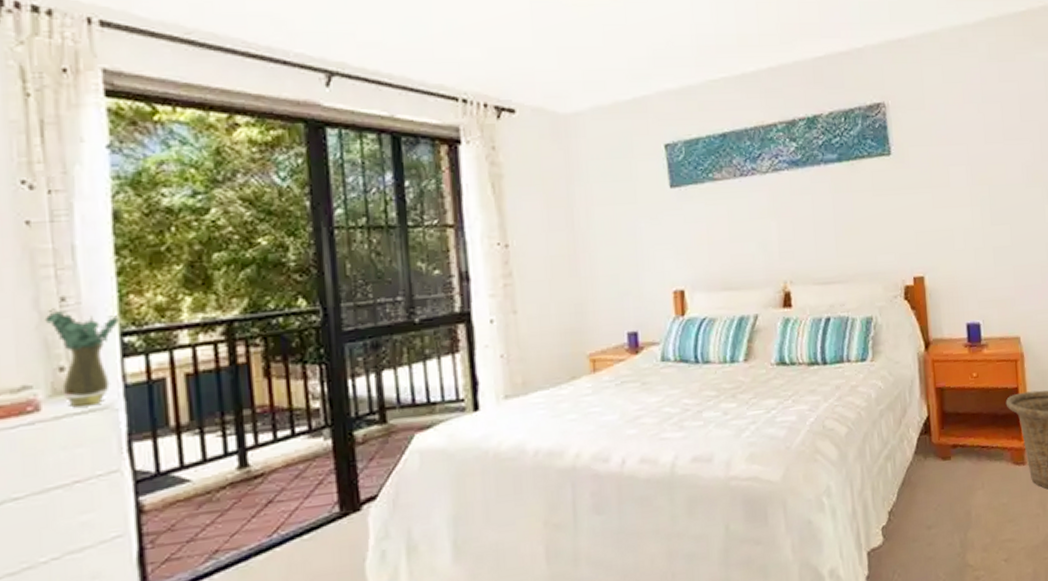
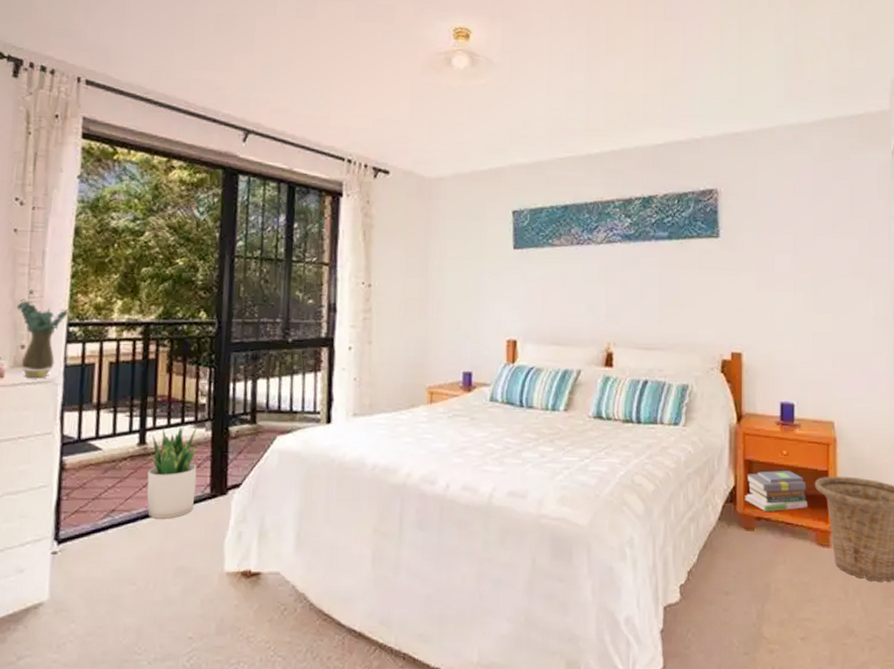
planter: none [252,433,322,553] -> present [146,424,199,519]
books: none [939,393,1001,439] -> present [745,471,808,512]

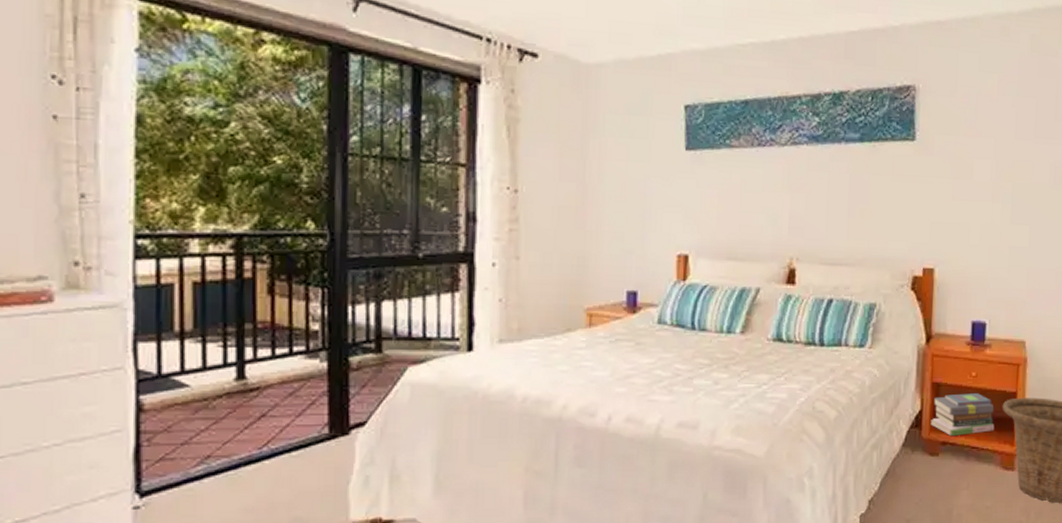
vase: present [16,299,70,379] -> none [64,204,136,303]
planter: present [146,424,199,519] -> none [248,354,311,464]

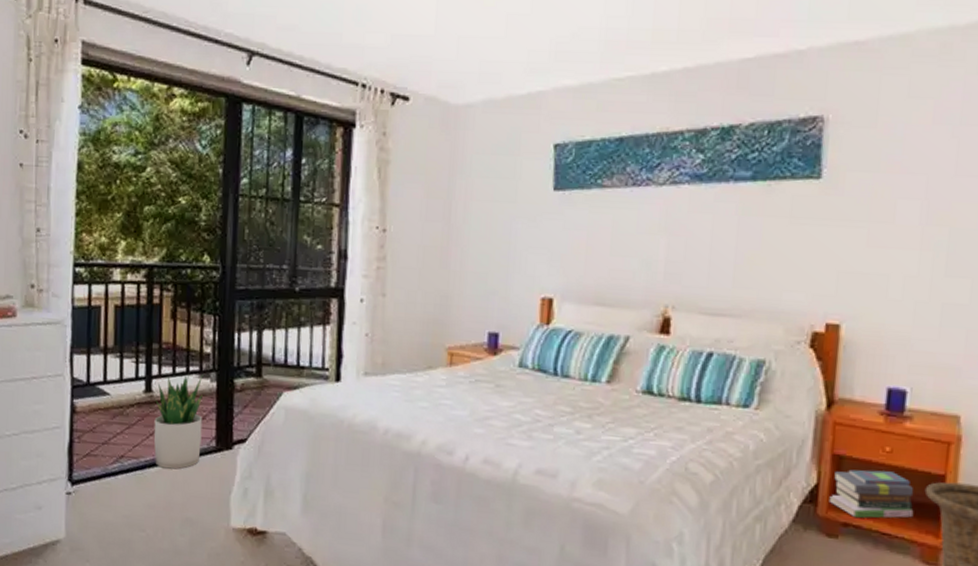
planter: none [248,354,311,464] -> present [153,374,204,469]

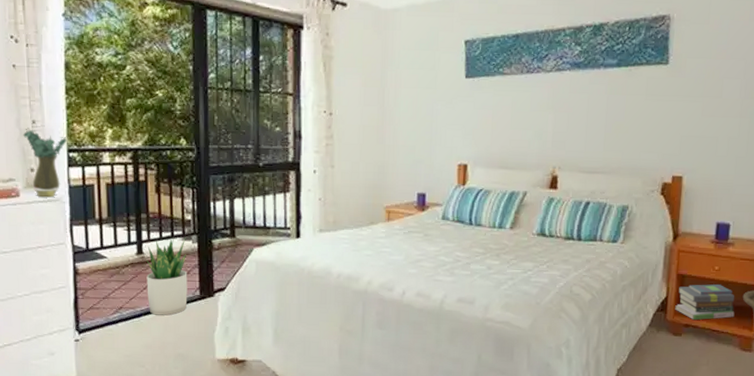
vase: none [25,237,75,320] -> present [23,128,68,198]

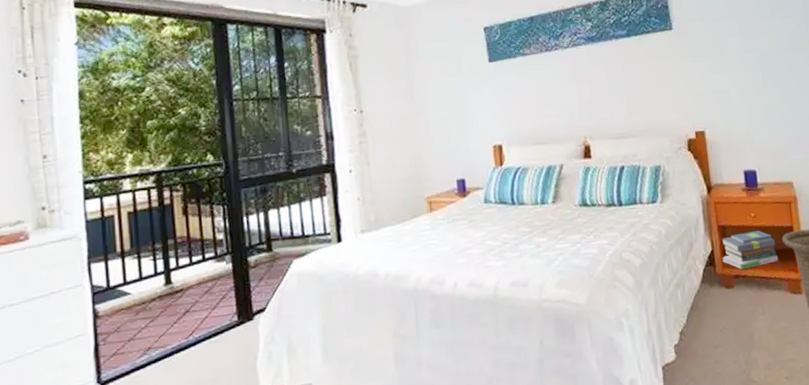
vase: present [23,128,68,198] -> none [32,163,83,237]
planter: present [145,237,188,316] -> none [174,259,224,351]

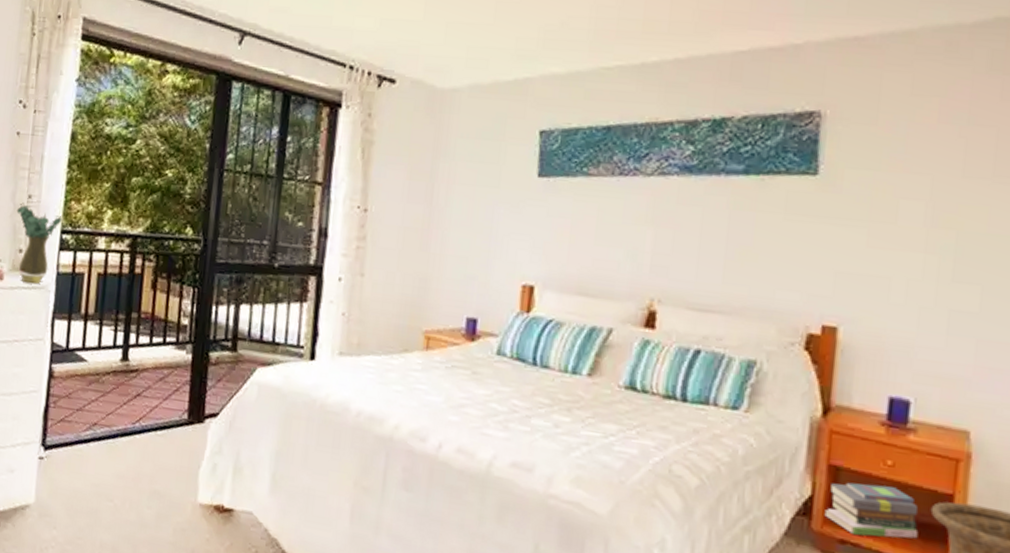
vase: none [32,163,83,237] -> present [16,203,64,284]

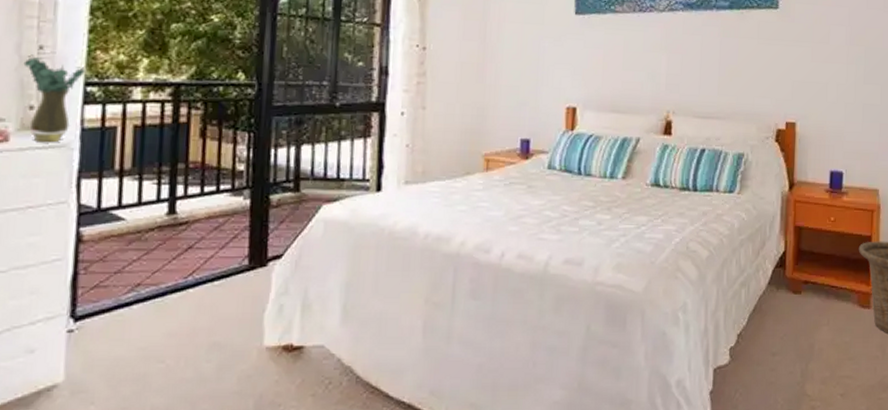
books: present [824,482,919,539] -> none [793,236,852,276]

